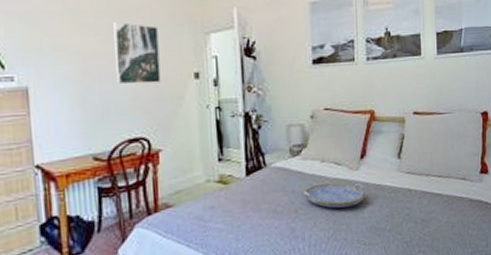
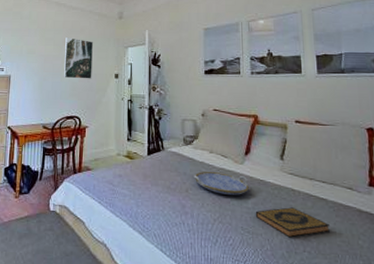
hardback book: none [371,208,445,241] -> present [255,207,331,238]

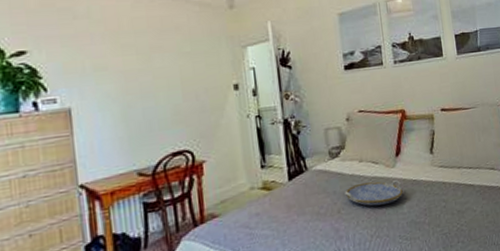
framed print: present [63,37,93,79] -> none [154,40,202,100]
hardback book: present [255,207,331,238] -> none [411,201,479,233]

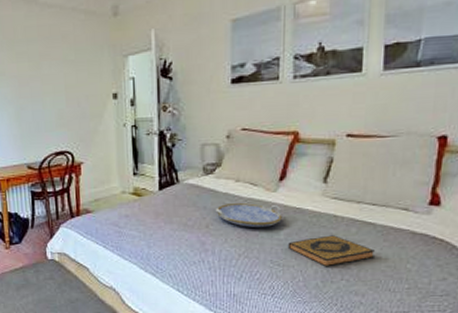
hardback book: none [411,201,479,233] -> present [287,235,376,267]

